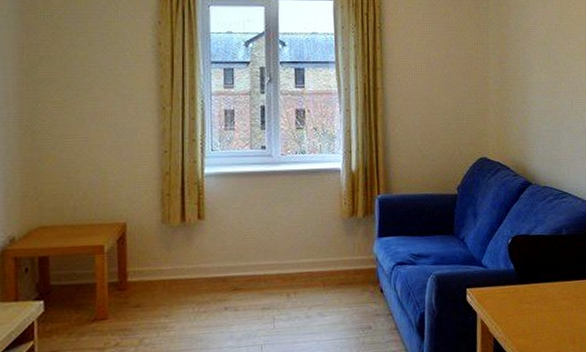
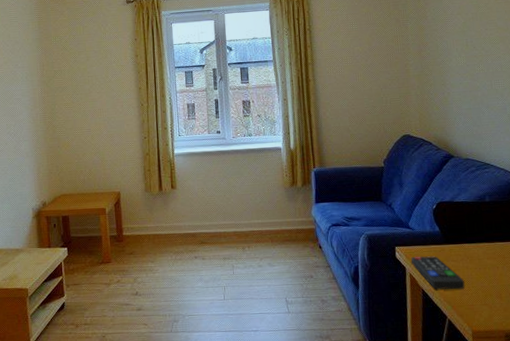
remote control: none [483,298,538,337] -> present [411,256,465,290]

